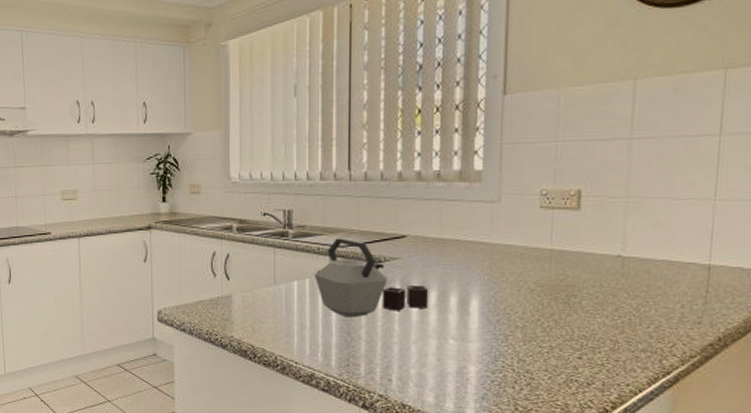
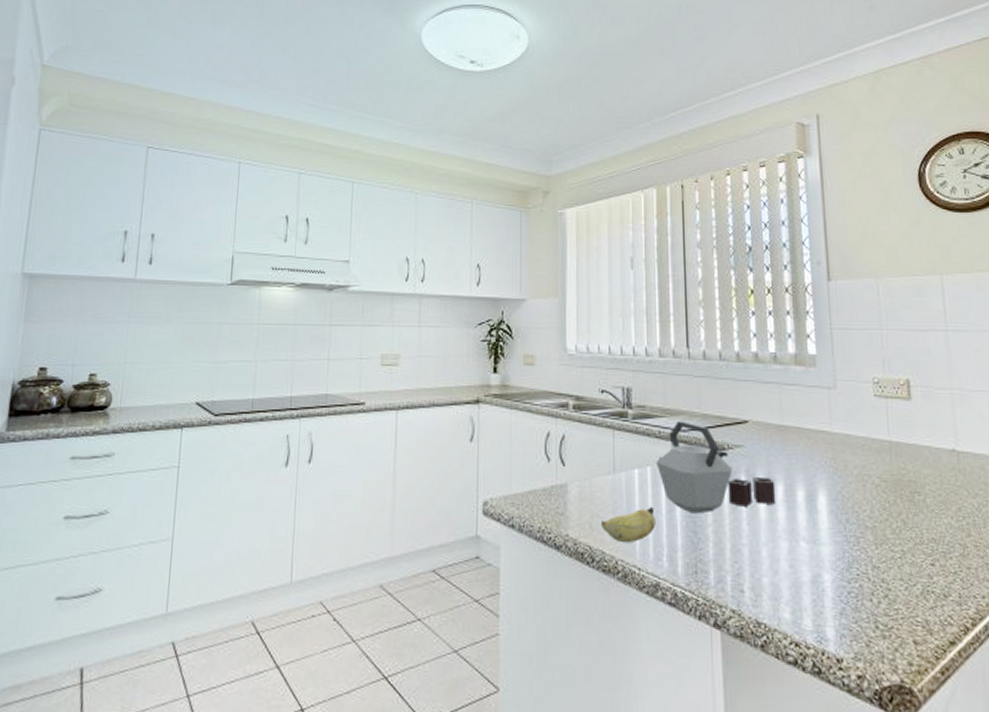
banana: none [263,312,312,343] -> present [602,506,656,543]

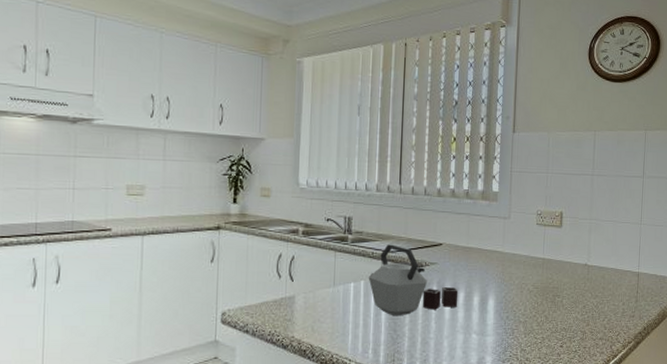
banana: present [602,506,656,543] -> none [321,311,365,341]

